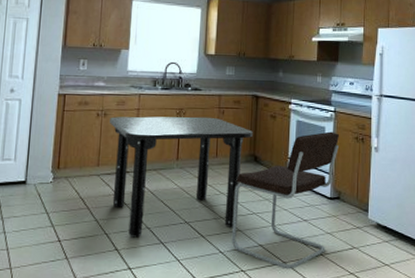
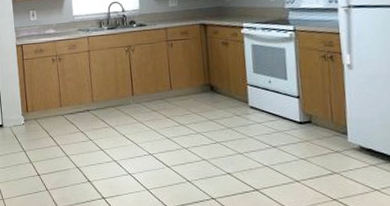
dining table: present [110,116,253,238] -> none [64,51,206,170]
chair: present [231,131,339,270] -> none [194,52,304,197]

